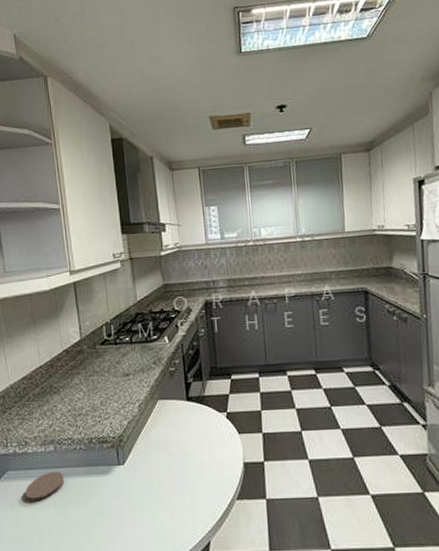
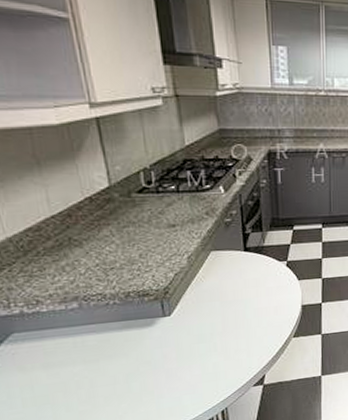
coaster: present [25,471,65,503] -> none [41,328,95,363]

